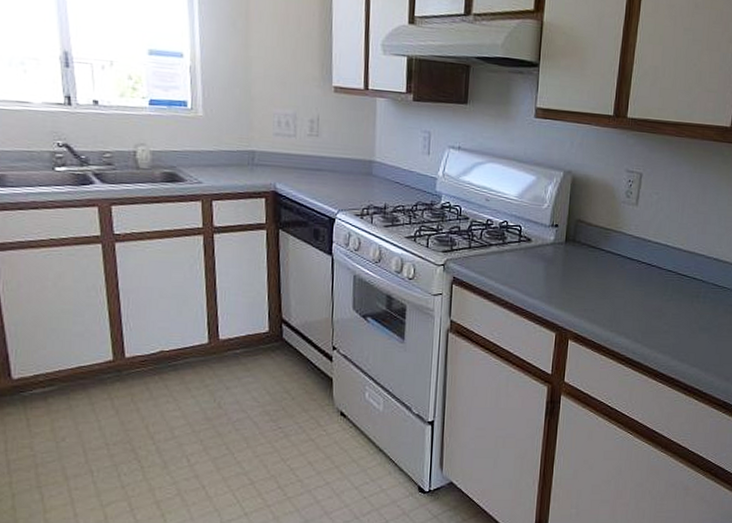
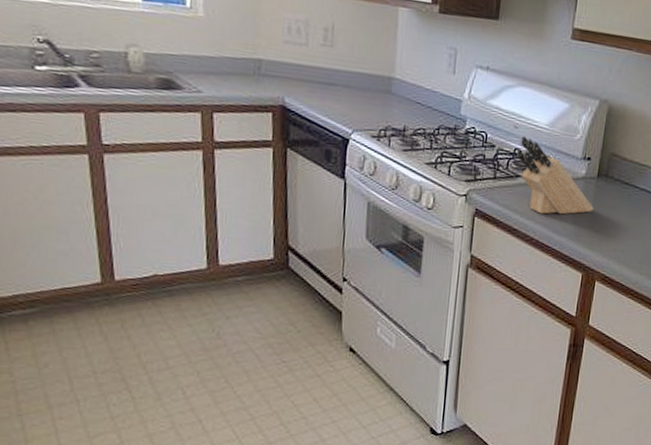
knife block: none [489,207,563,279] -> present [517,135,594,215]

